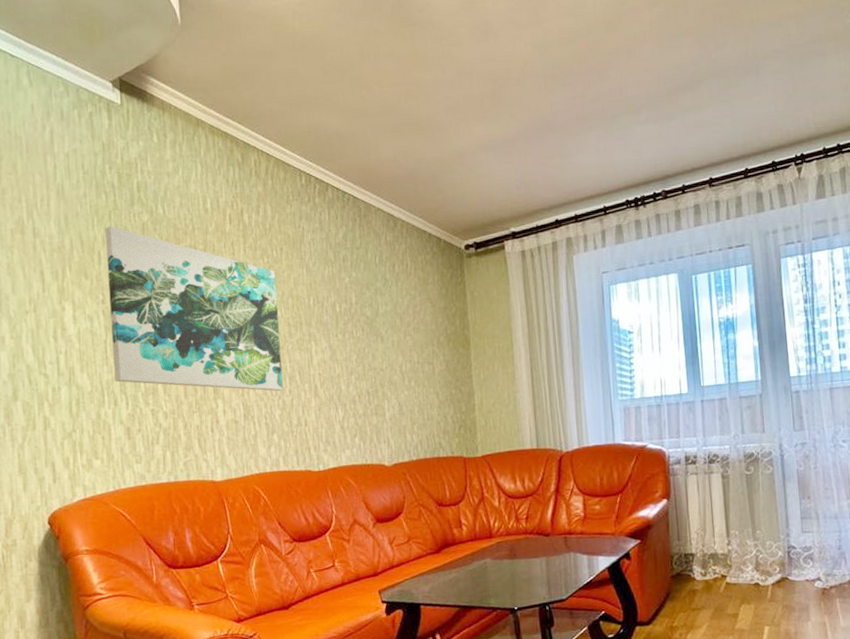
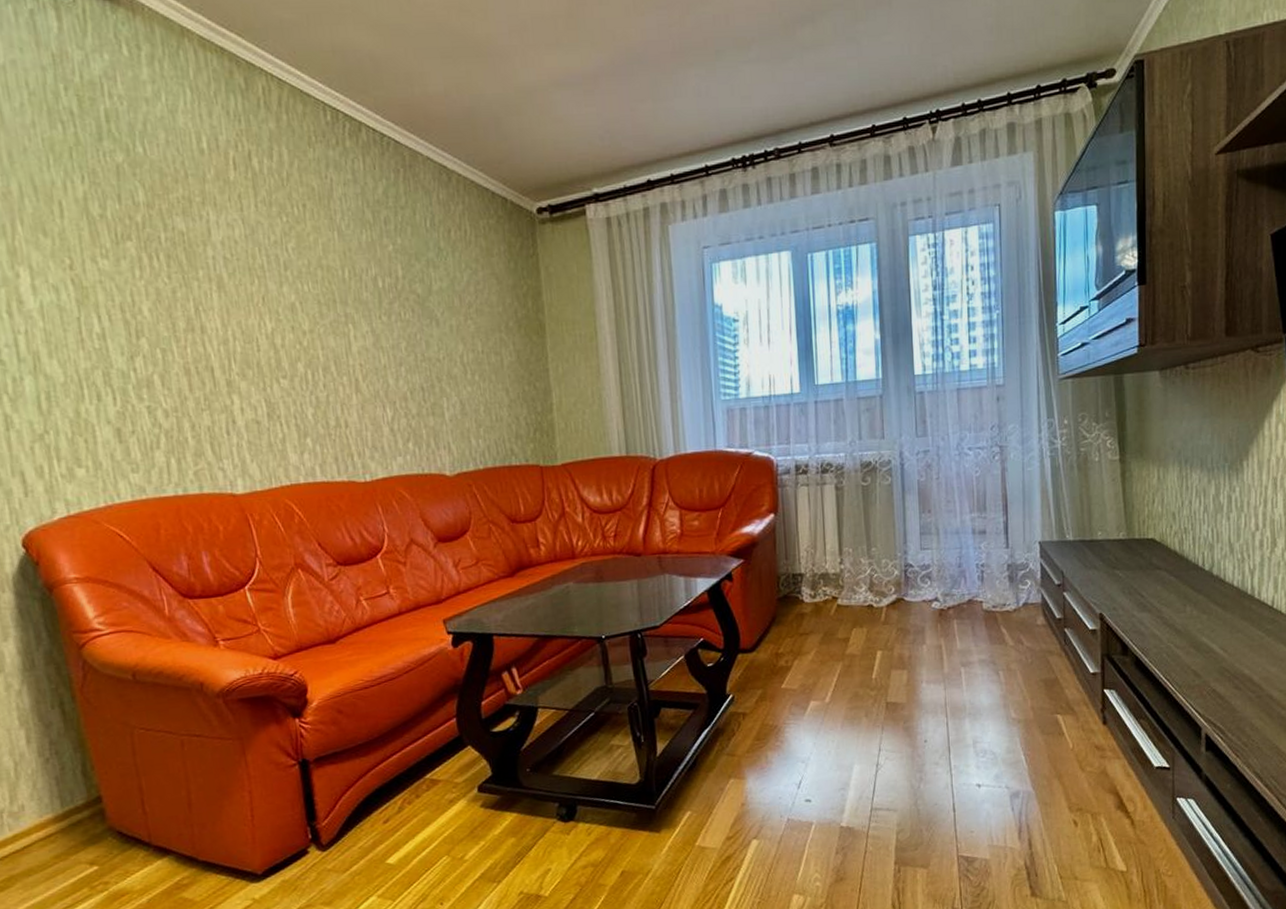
wall art: present [105,225,283,391] -> none [65,167,316,385]

